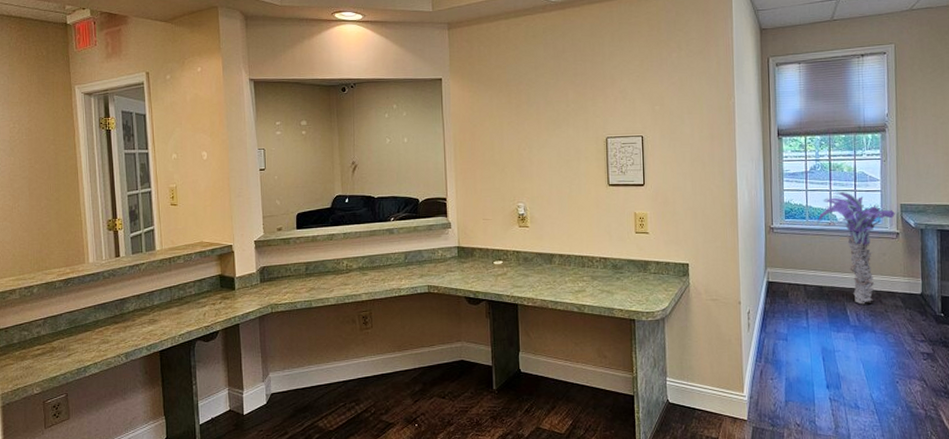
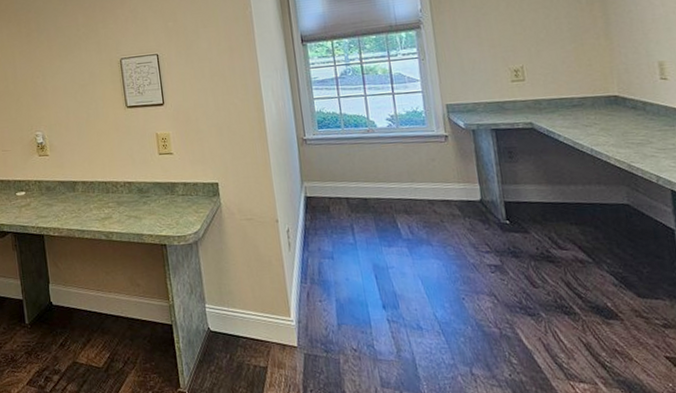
palm tree: present [817,191,895,305] -> none [354,95,441,216]

